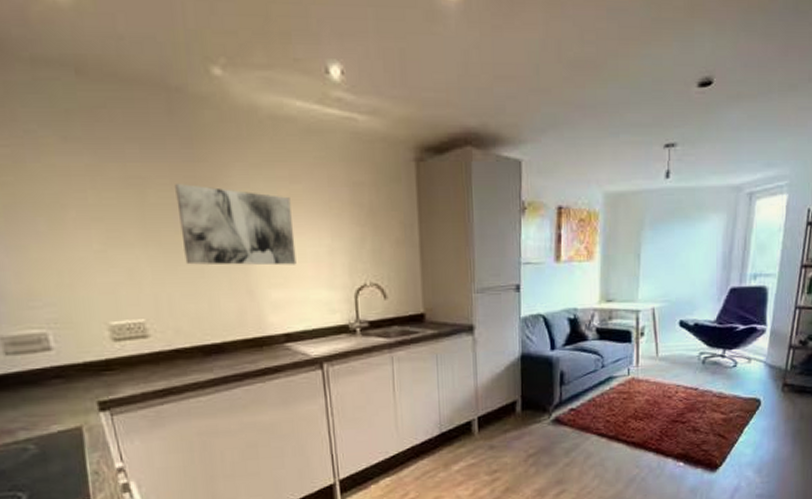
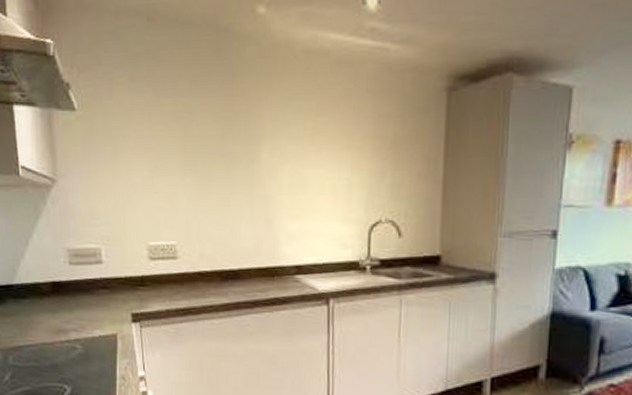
wall art: present [175,183,297,266] -> none [214,116,315,197]

